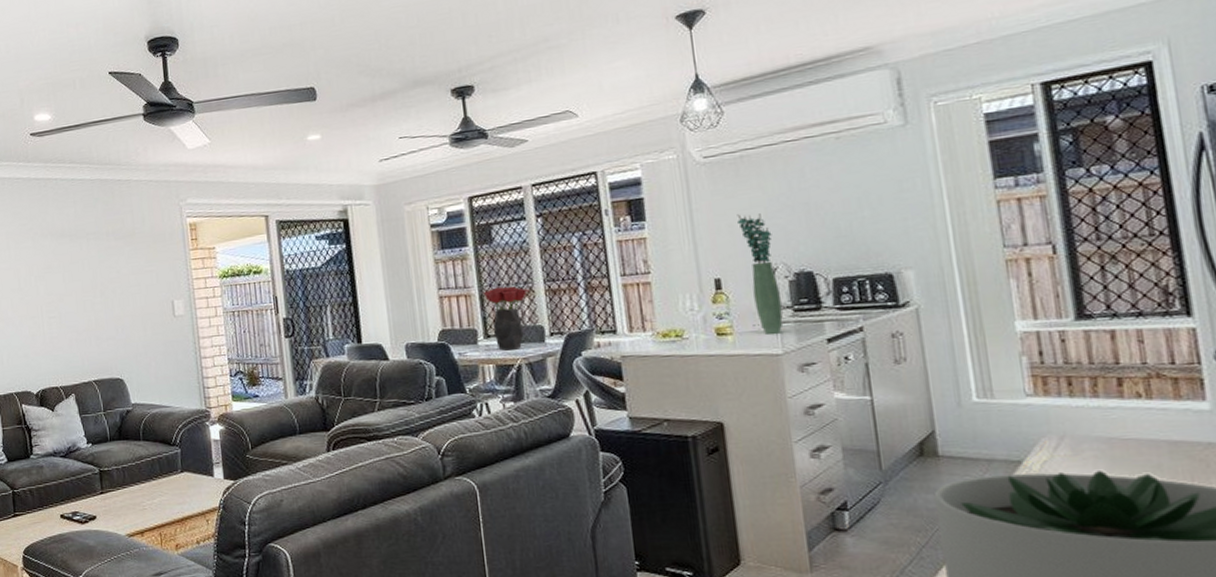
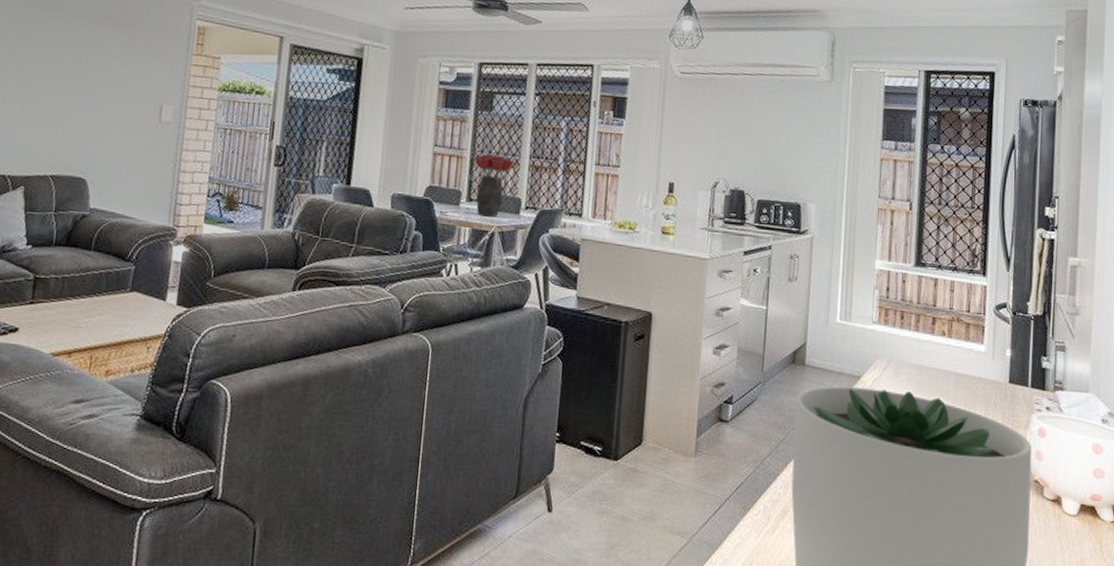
vase: present [737,213,784,334] -> none [696,129,720,240]

